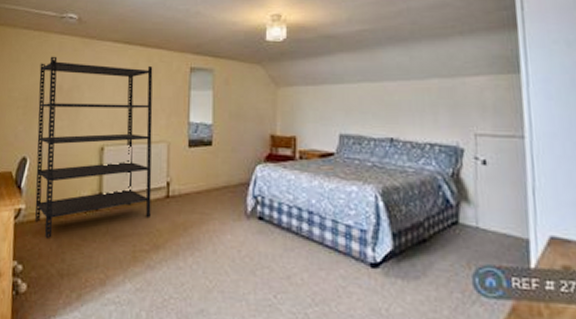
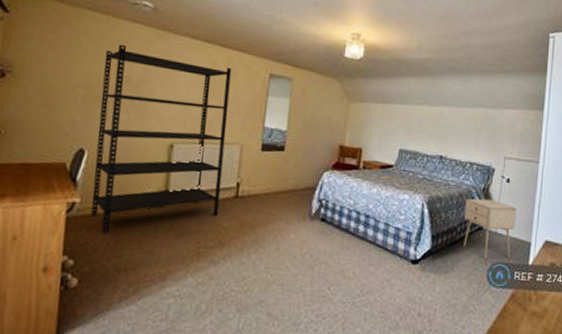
nightstand: none [430,186,504,262] -> present [463,198,517,259]

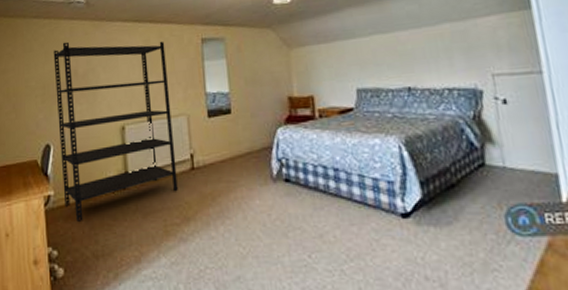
nightstand: present [463,198,517,259] -> none [453,127,534,202]

